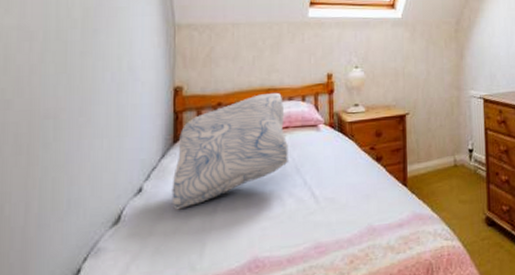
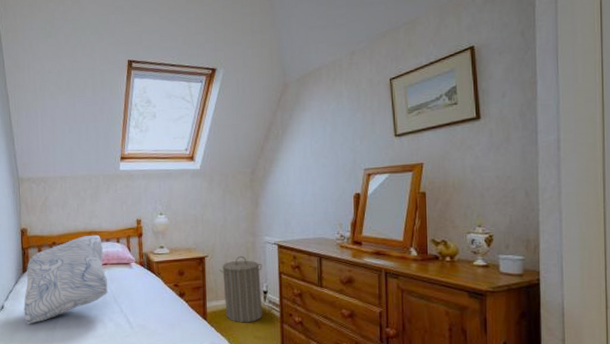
laundry hamper: none [421,112,469,187] -> present [219,256,263,323]

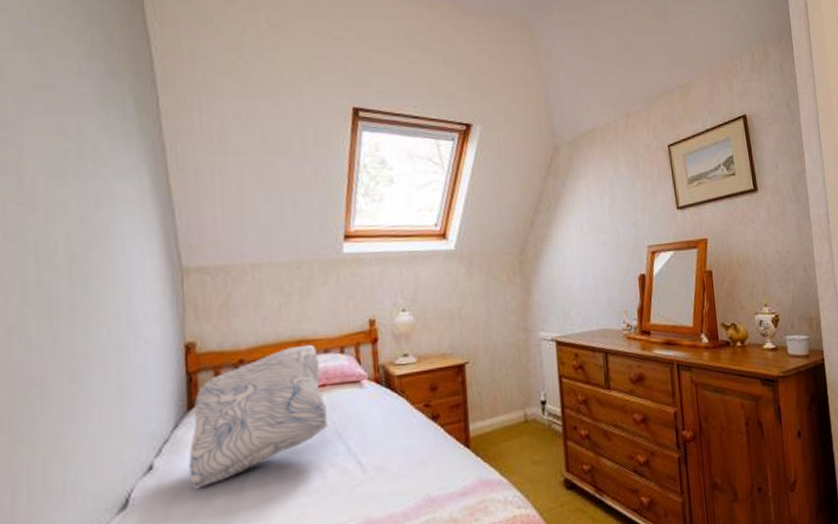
laundry hamper: present [219,256,263,323] -> none [484,358,542,447]

